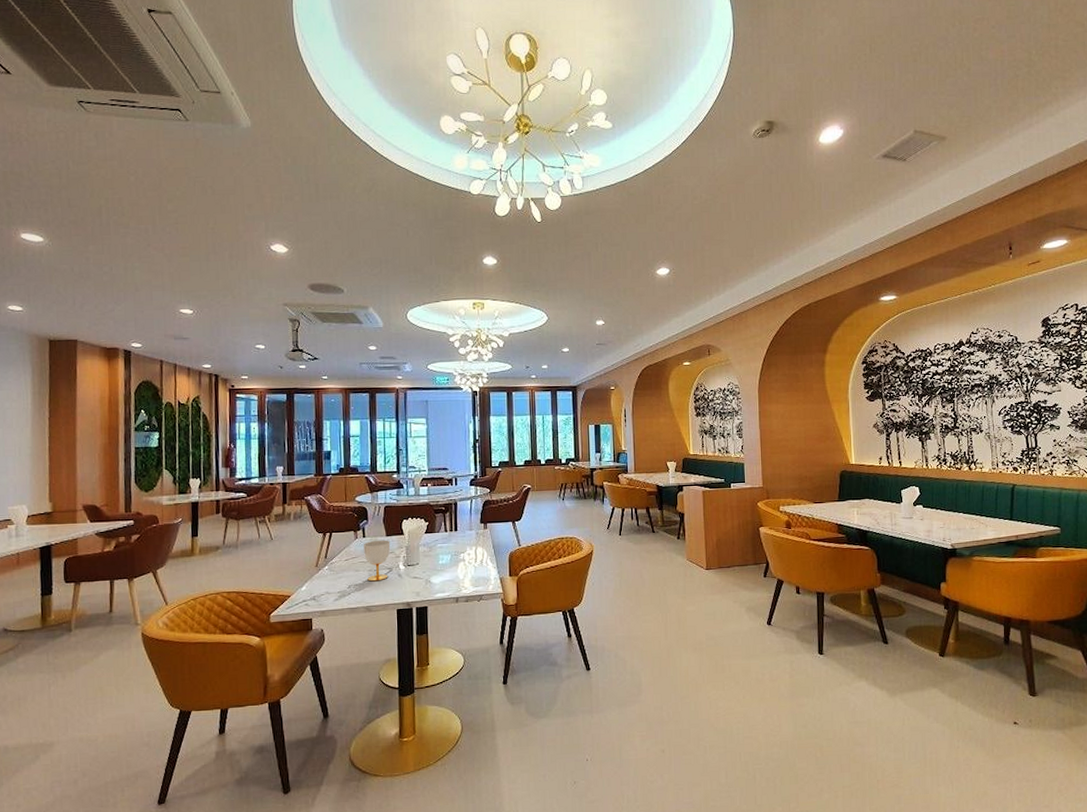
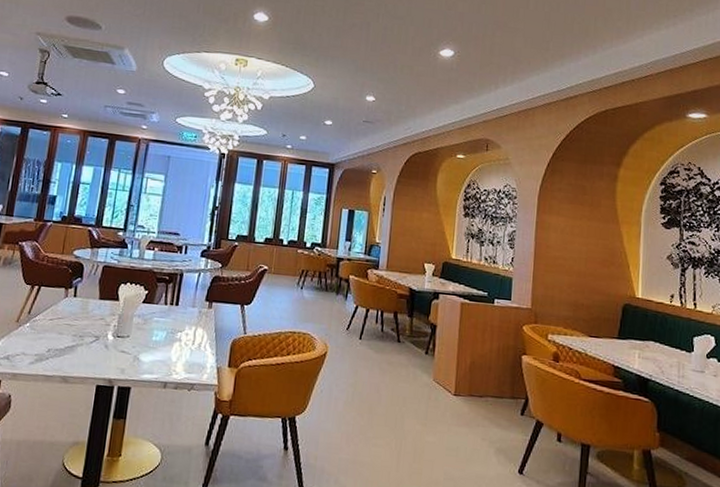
cup: present [364,540,391,582] -> none [70,302,103,350]

